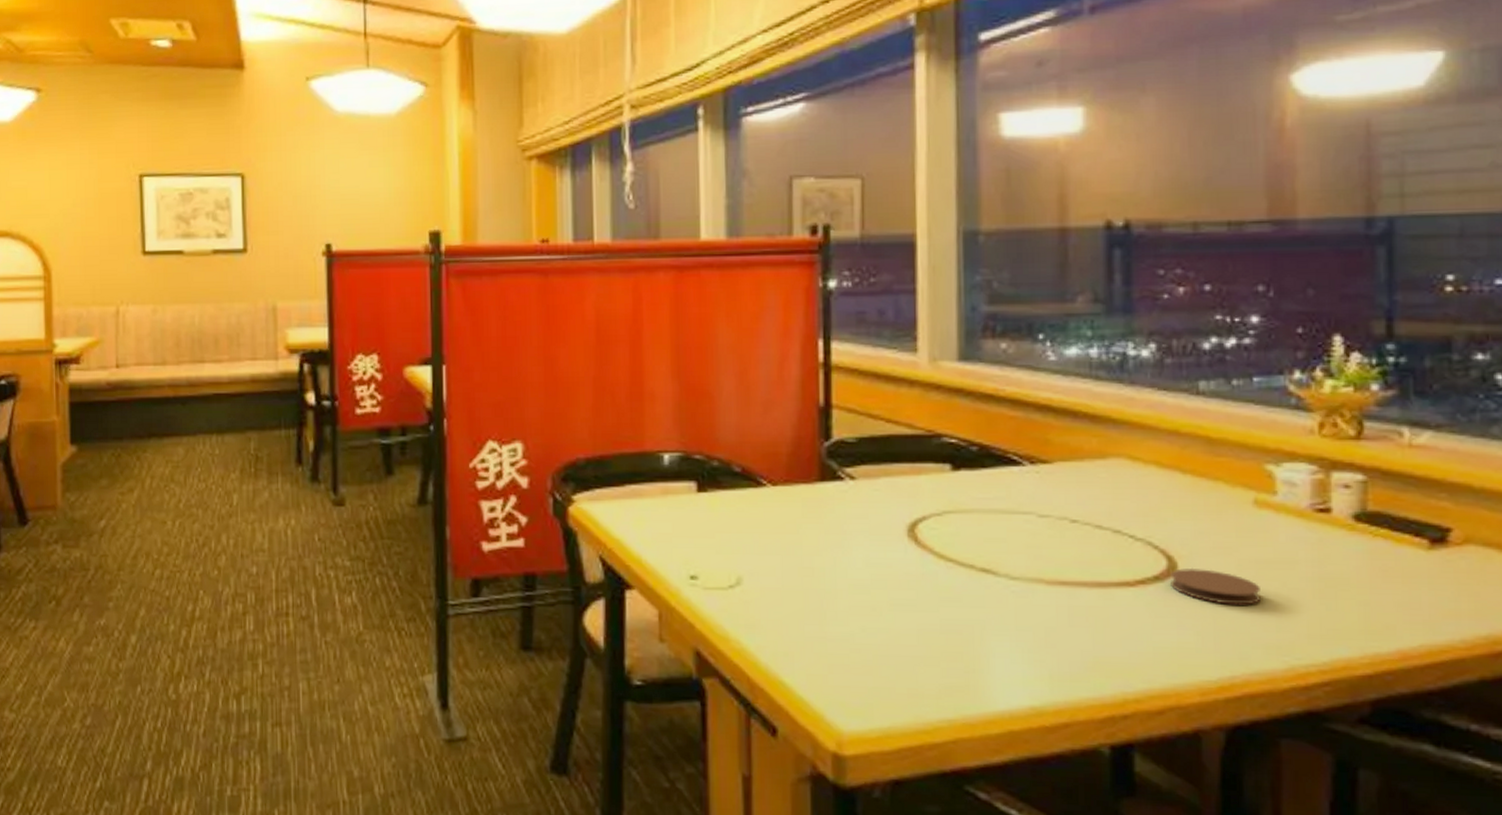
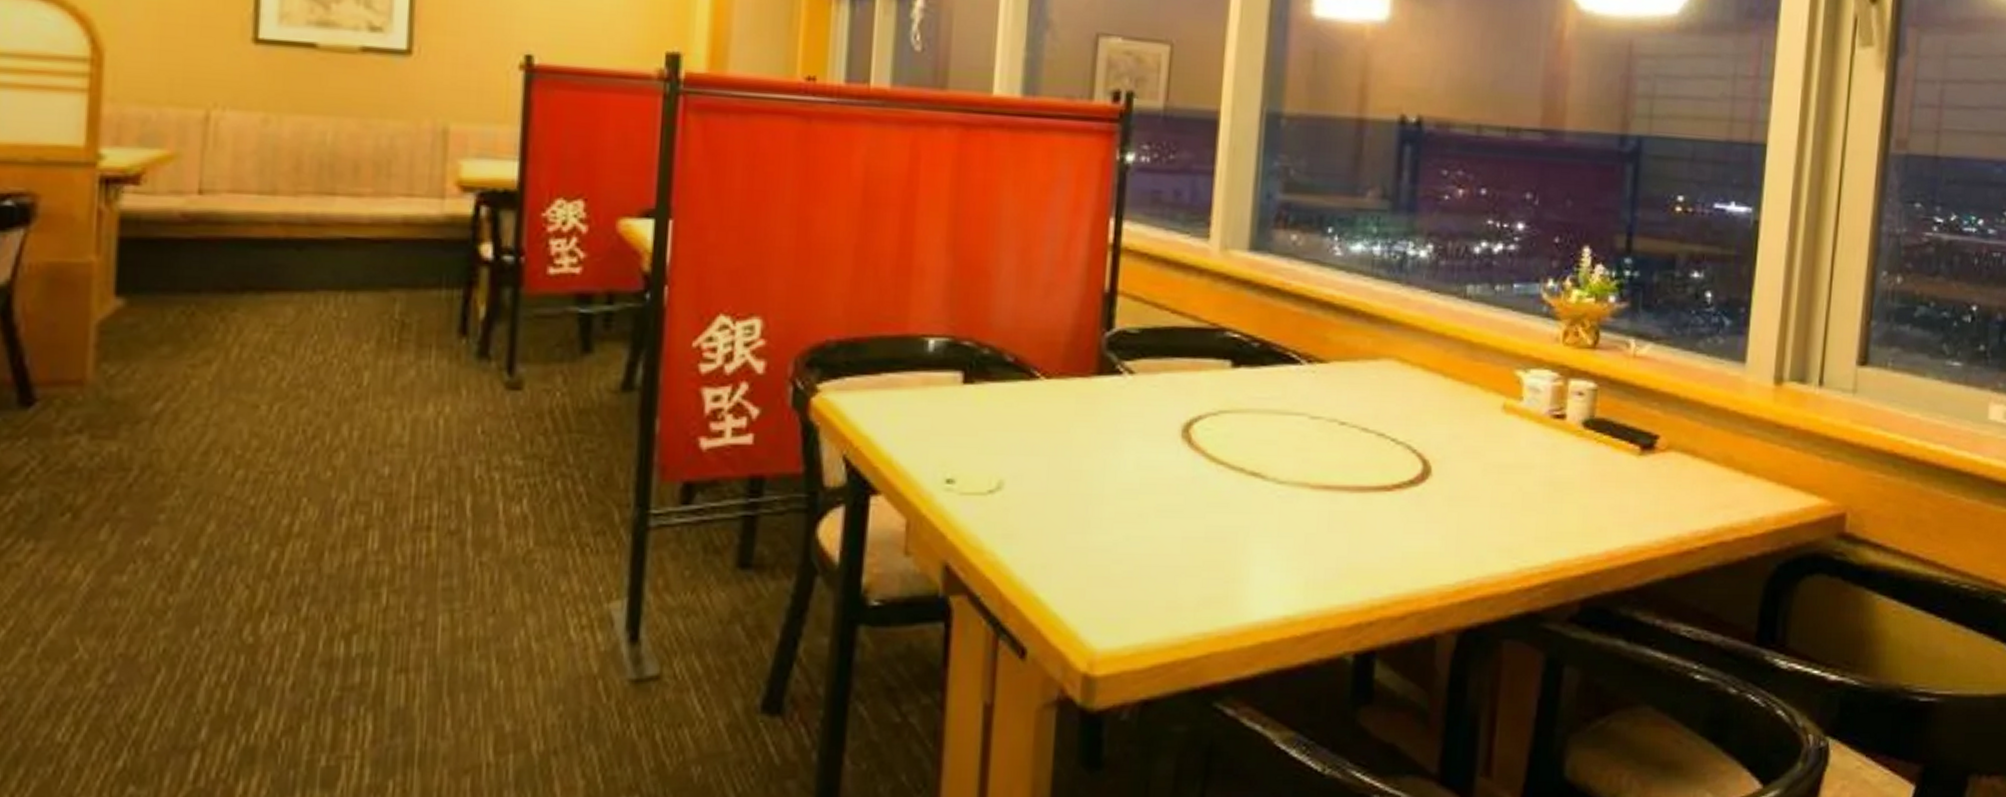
coaster: present [1170,567,1261,605] -> none [1423,471,1500,509]

